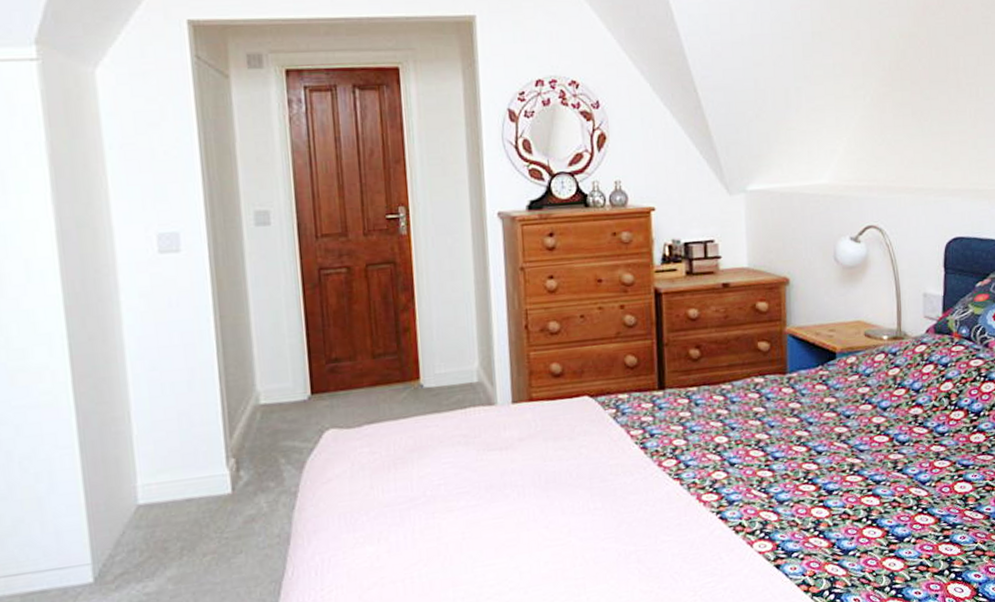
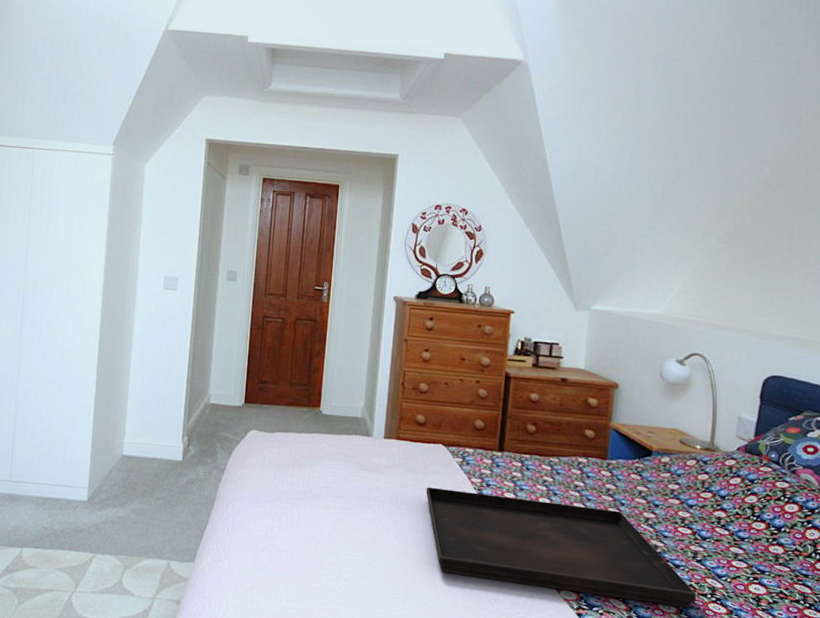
serving tray: none [575,432,902,557] -> present [426,487,697,608]

